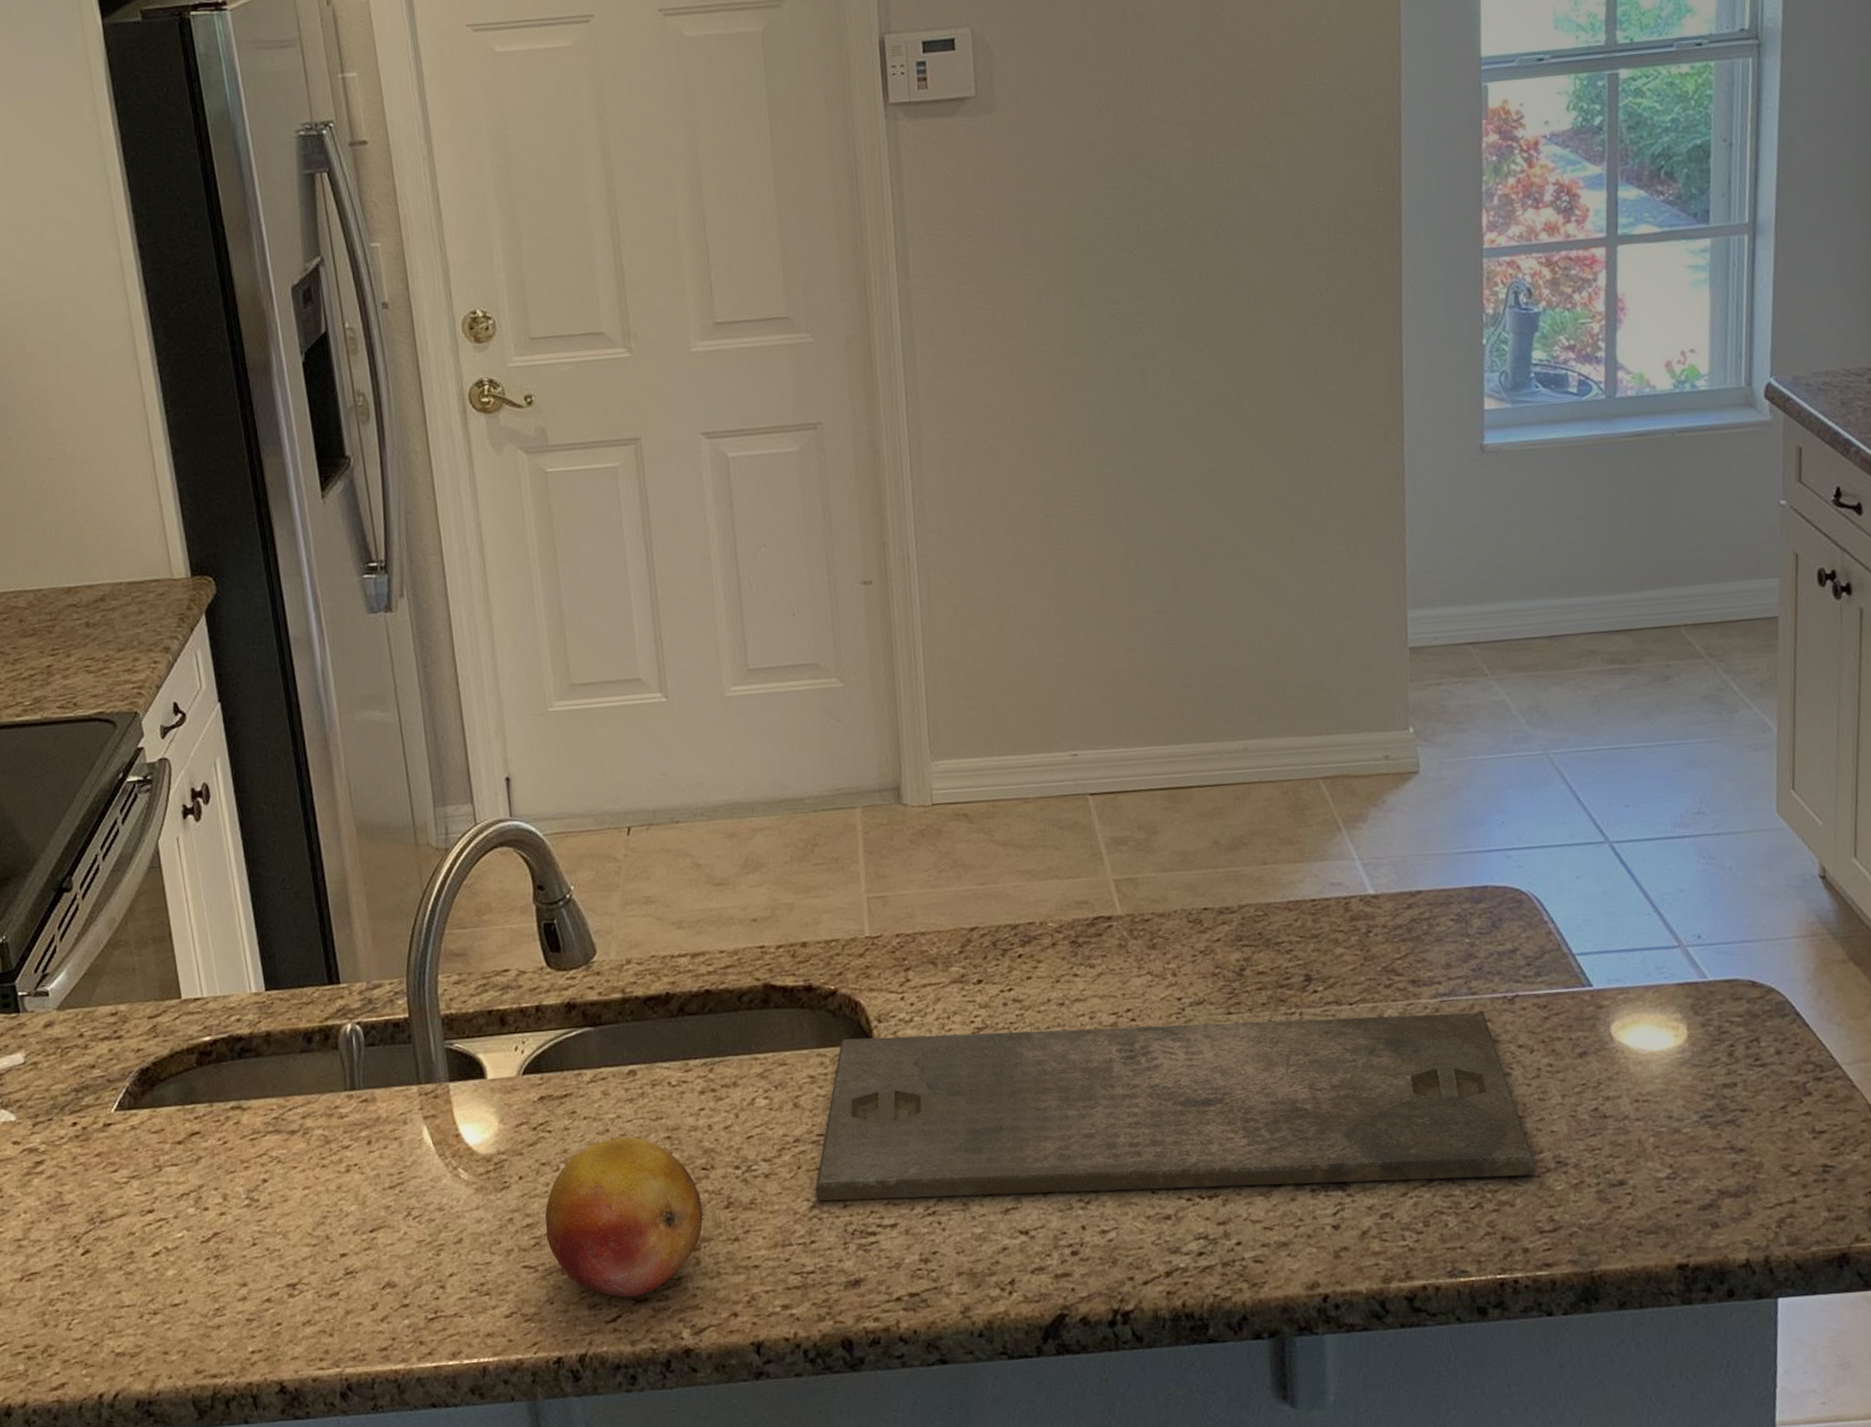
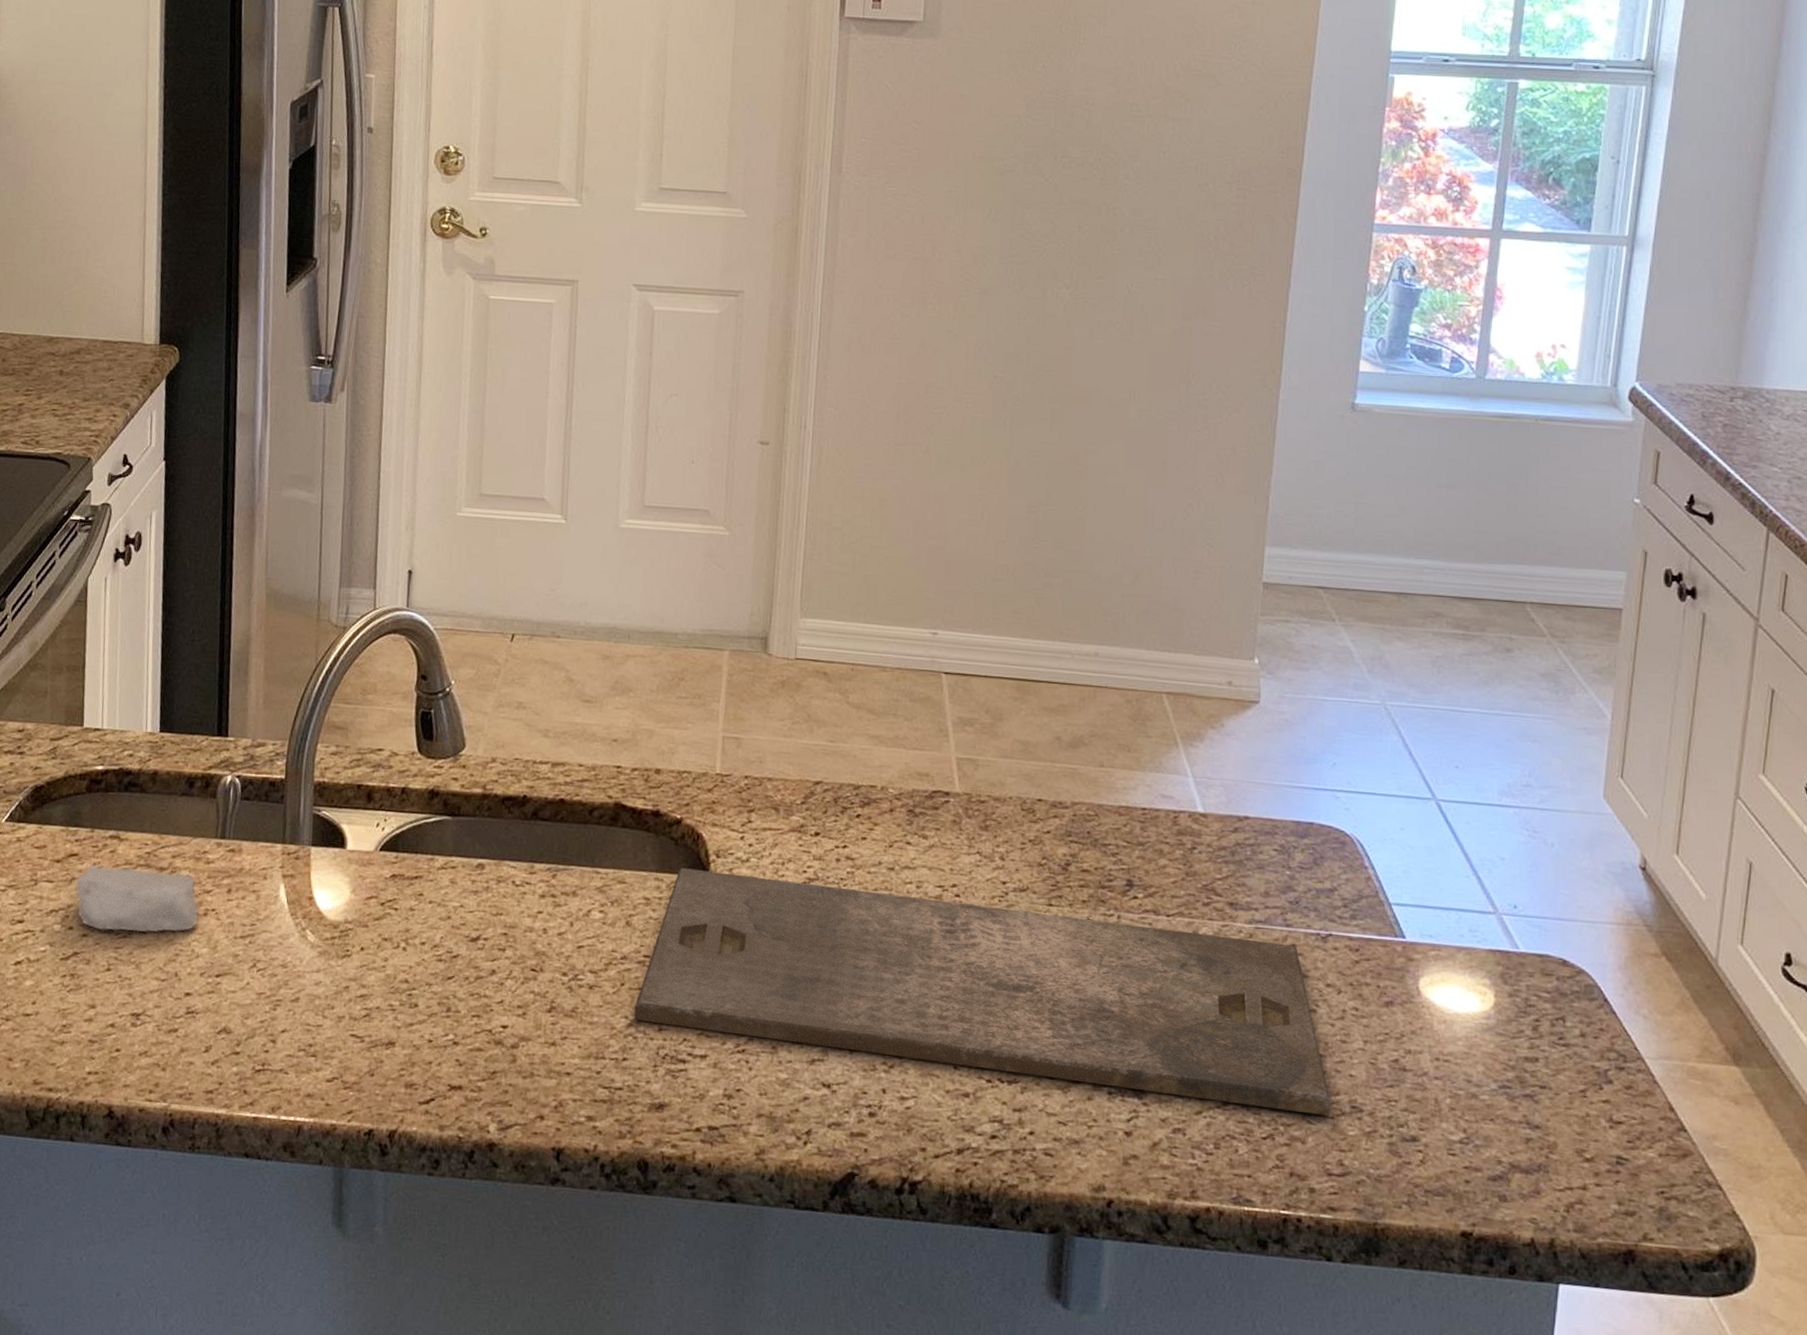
soap bar: none [202,1132,342,1207] -> present [75,863,200,934]
fruit: present [545,1137,703,1297] -> none [377,926,527,1083]

